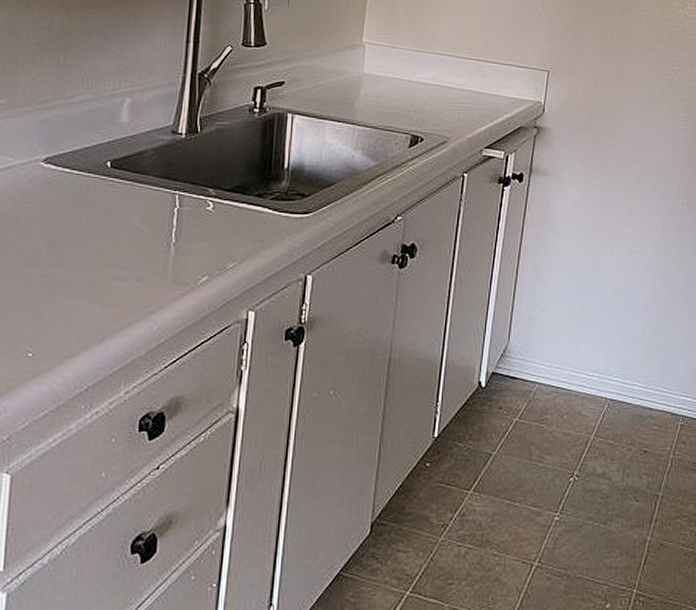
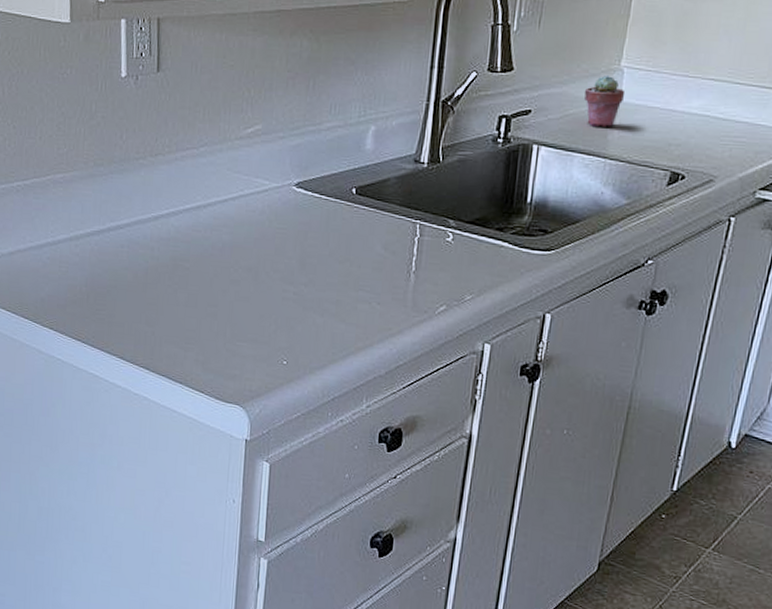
potted succulent: none [331,49,368,96] -> present [584,74,626,127]

